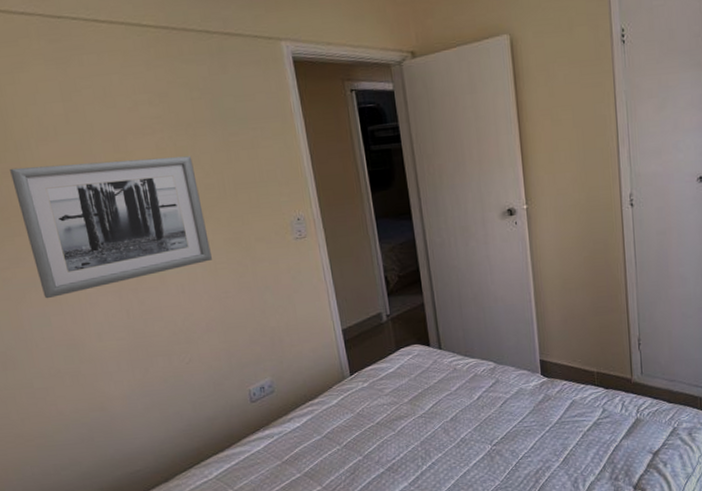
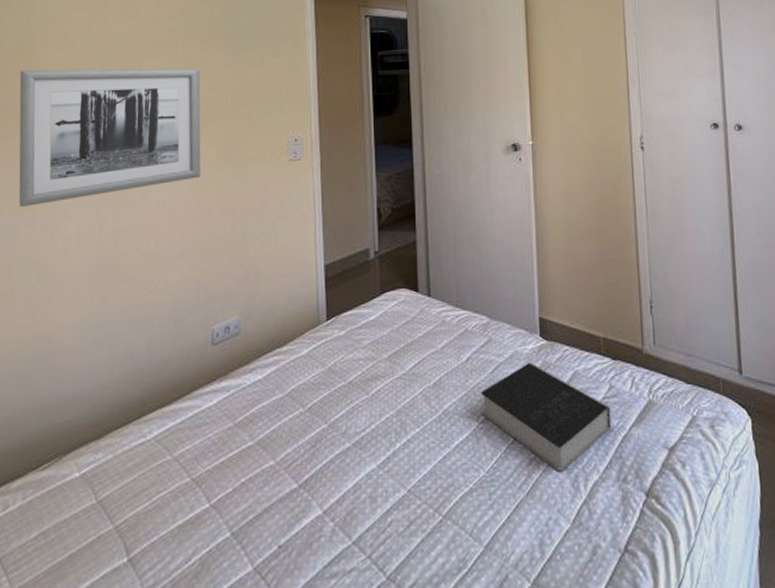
book: none [492,396,605,477] -> present [480,362,612,472]

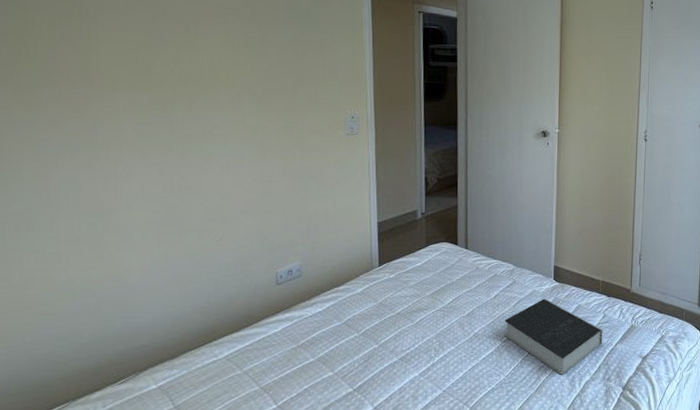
wall art: present [18,68,201,208] -> none [69,34,262,164]

